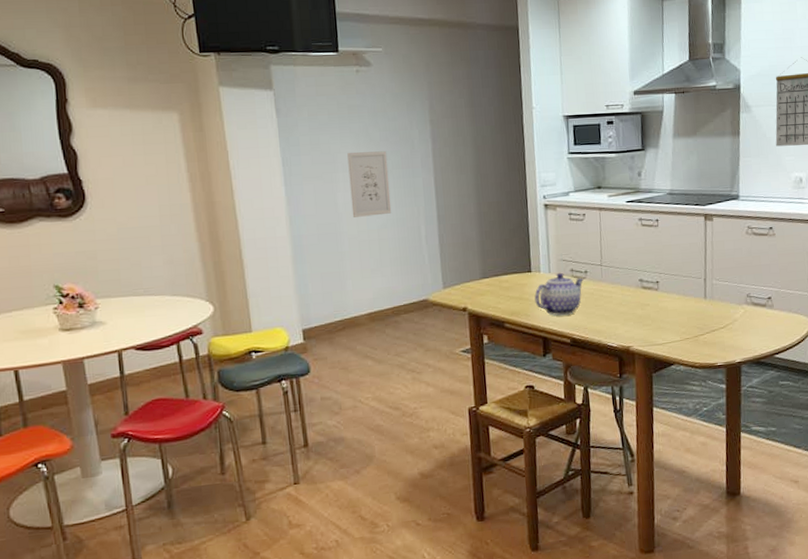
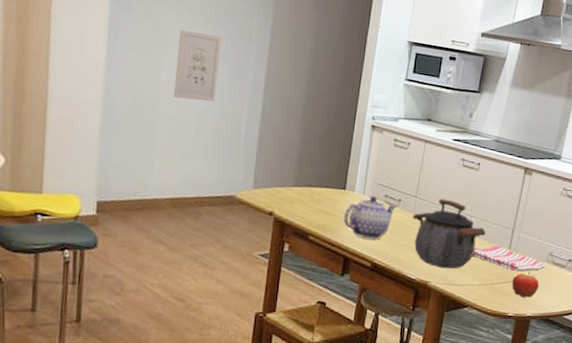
kettle: none [602,261,678,331] -> present [413,198,486,269]
dish towel: none [668,296,745,320] -> present [472,244,545,272]
fruit: none [714,318,743,345] -> present [512,272,540,298]

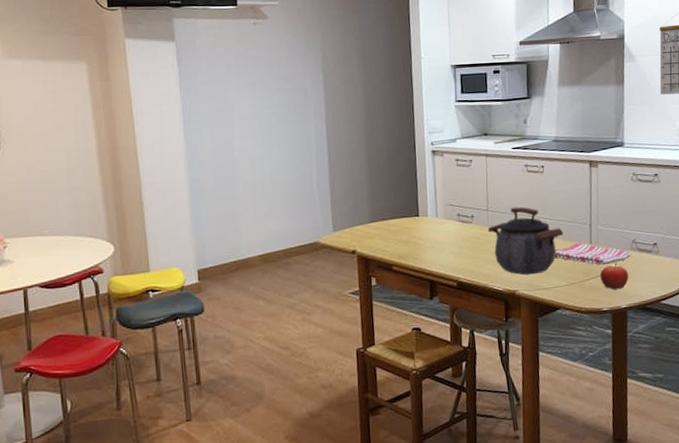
wall art: present [173,29,222,102] -> none [243,99,285,162]
teapot: present [343,195,397,240] -> none [422,217,471,260]

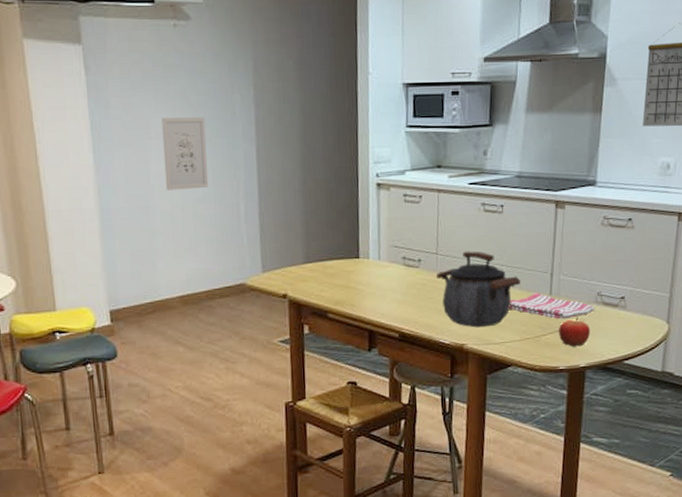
wall art: none [243,99,285,162] -> present [162,117,209,190]

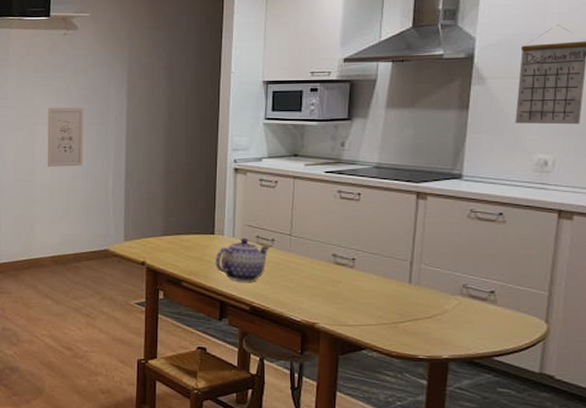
teapot: none [361,260,417,308] -> present [215,238,271,282]
kettle: present [437,251,520,328] -> none [290,234,377,309]
dish towel: present [509,292,594,320] -> none [364,278,459,309]
fruit: present [559,317,591,347] -> none [419,308,455,337]

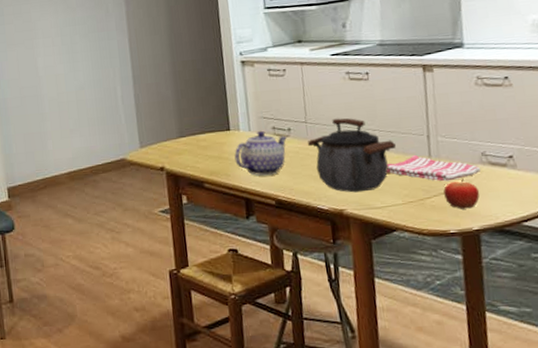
wall art: present [47,107,84,167] -> none [46,16,89,80]
kettle: none [290,234,377,309] -> present [308,118,396,193]
dish towel: none [364,278,459,309] -> present [386,154,480,182]
fruit: none [419,308,455,337] -> present [443,179,480,209]

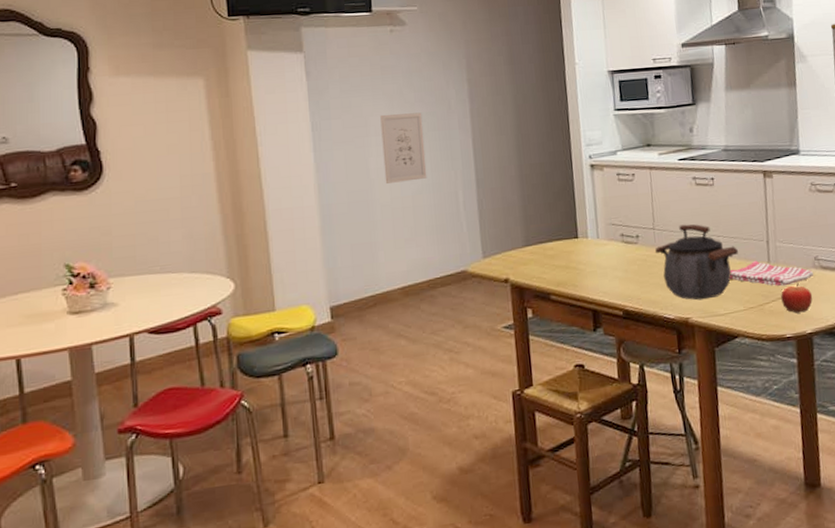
wall art: none [46,16,89,80] -> present [380,112,427,184]
teapot: present [234,130,288,176] -> none [582,237,636,286]

